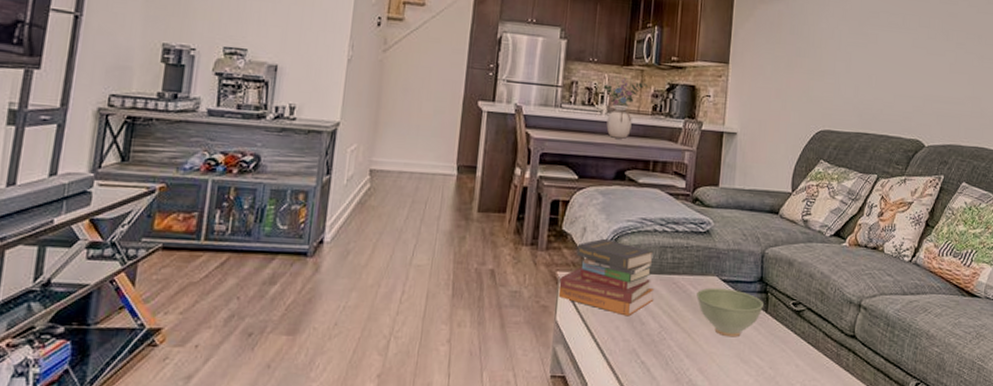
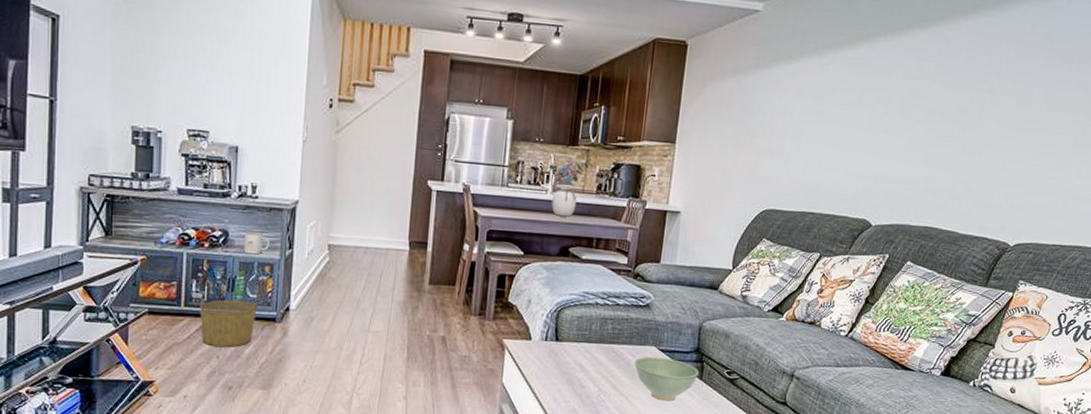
basket: none [221,230,288,287] -> present [199,297,258,348]
mug: none [275,155,306,181] -> present [243,230,270,255]
books: present [558,238,655,317] -> none [504,310,595,381]

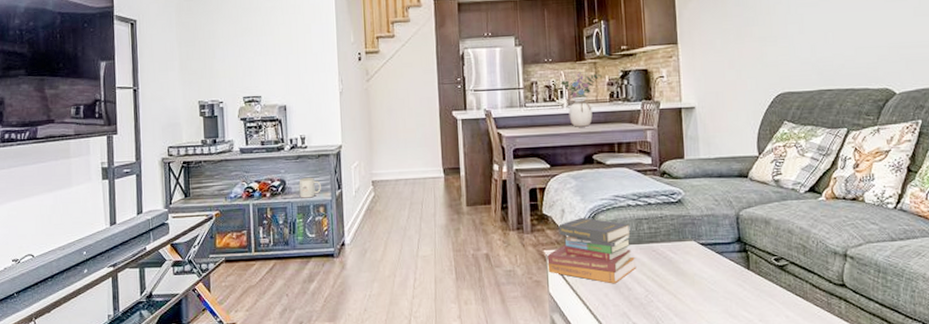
basket: present [199,297,258,348] -> none [267,240,317,286]
books: none [504,310,595,381] -> present [547,217,637,284]
bowl: present [634,356,699,401] -> none [677,251,745,295]

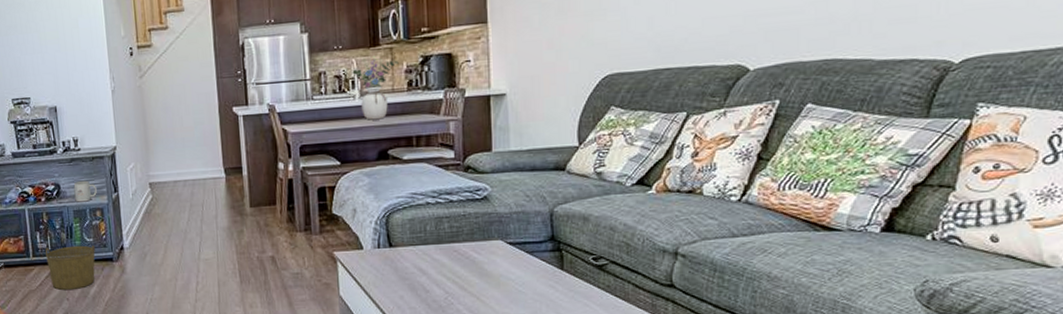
basket: none [267,240,317,286] -> present [45,245,95,291]
books: present [547,217,637,284] -> none [337,216,436,286]

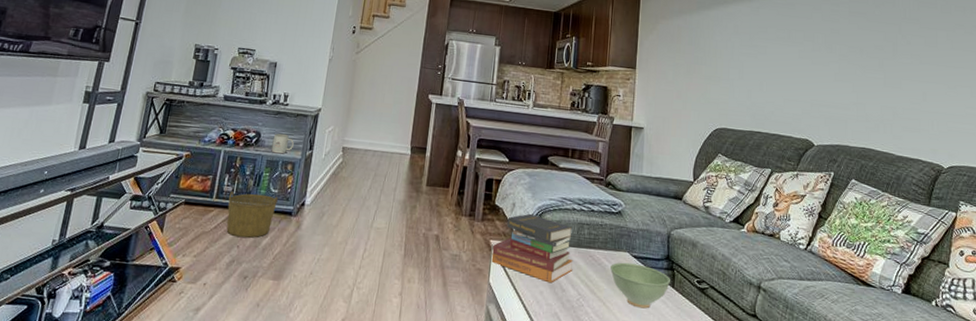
books: none [337,216,436,286] -> present [491,213,574,283]
bouquet: present [352,56,399,120] -> none [530,75,567,129]
bowl: none [481,250,558,297] -> present [610,262,670,309]

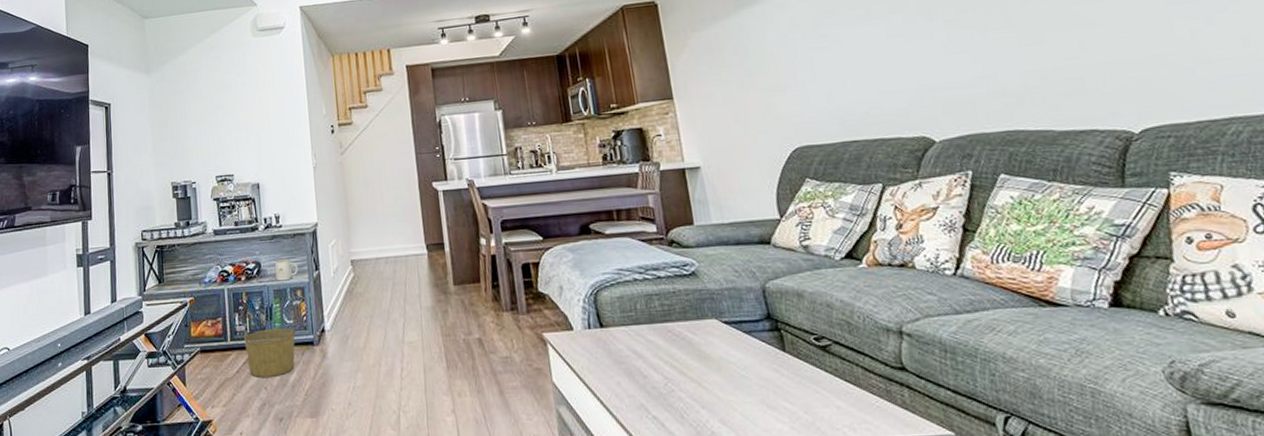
books: present [491,213,574,283] -> none [547,294,651,371]
bowl: present [610,262,670,309] -> none [697,330,779,383]

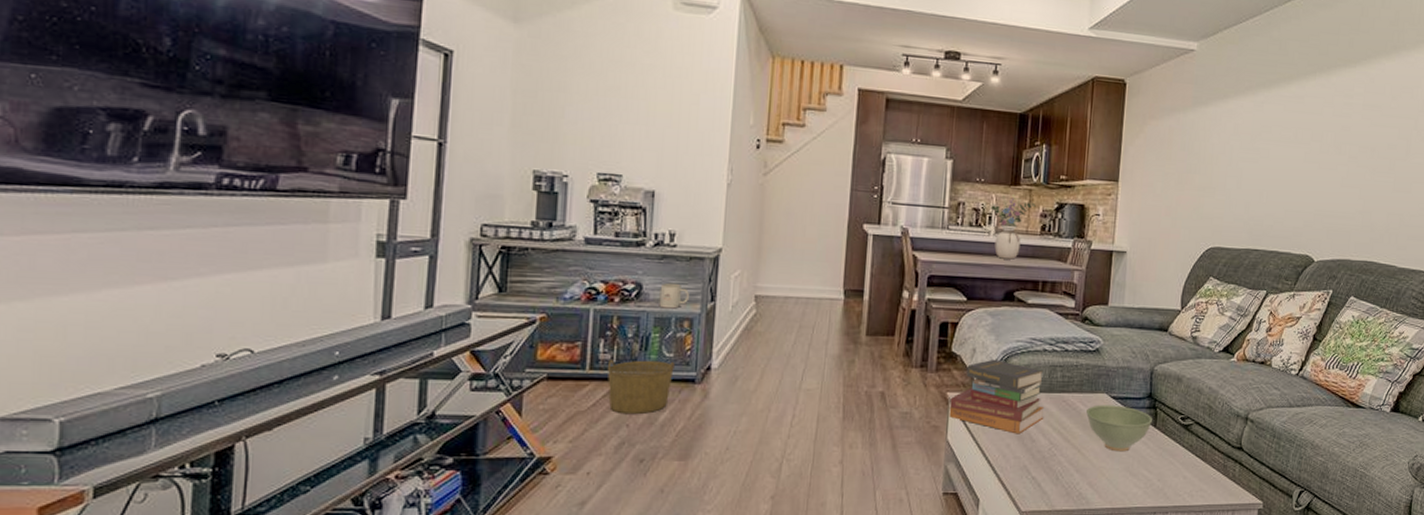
bouquet: none [547,131,592,194] -> present [990,194,1036,260]
books: none [547,294,651,371] -> present [949,359,1045,434]
bowl: none [697,330,779,383] -> present [1086,405,1152,452]

